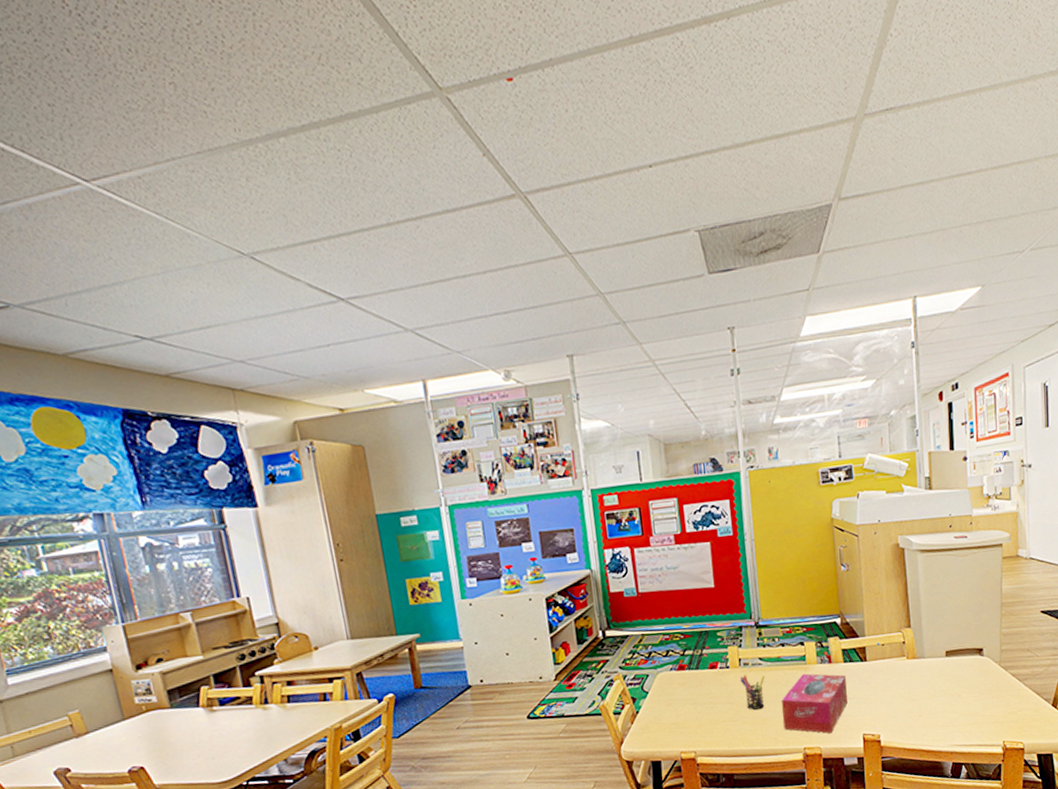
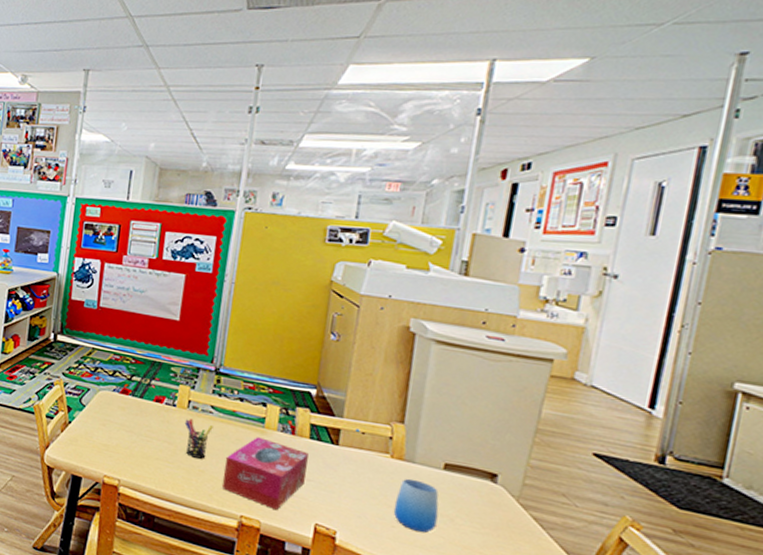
cup: none [917,671,950,714] -> present [393,478,439,533]

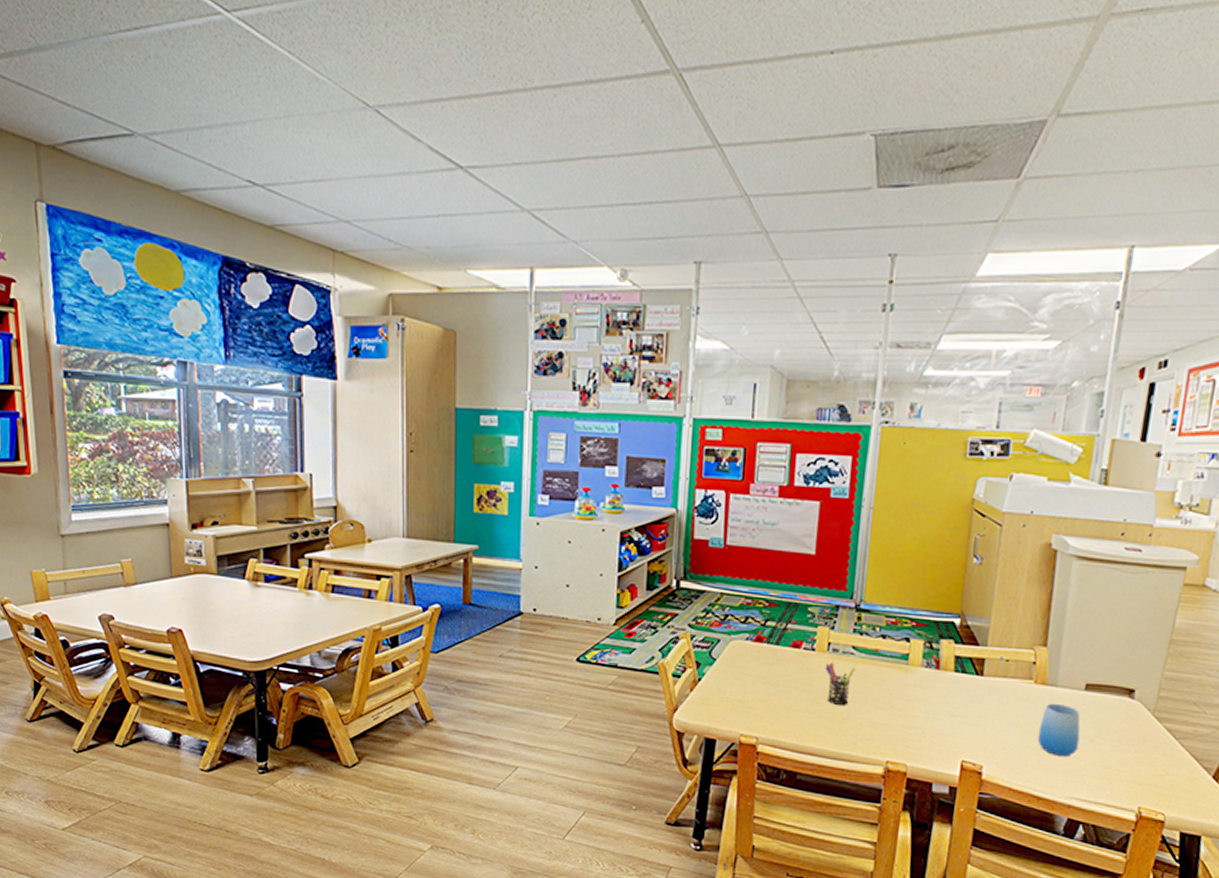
tissue box: present [221,437,309,510] -> none [866,675,954,750]

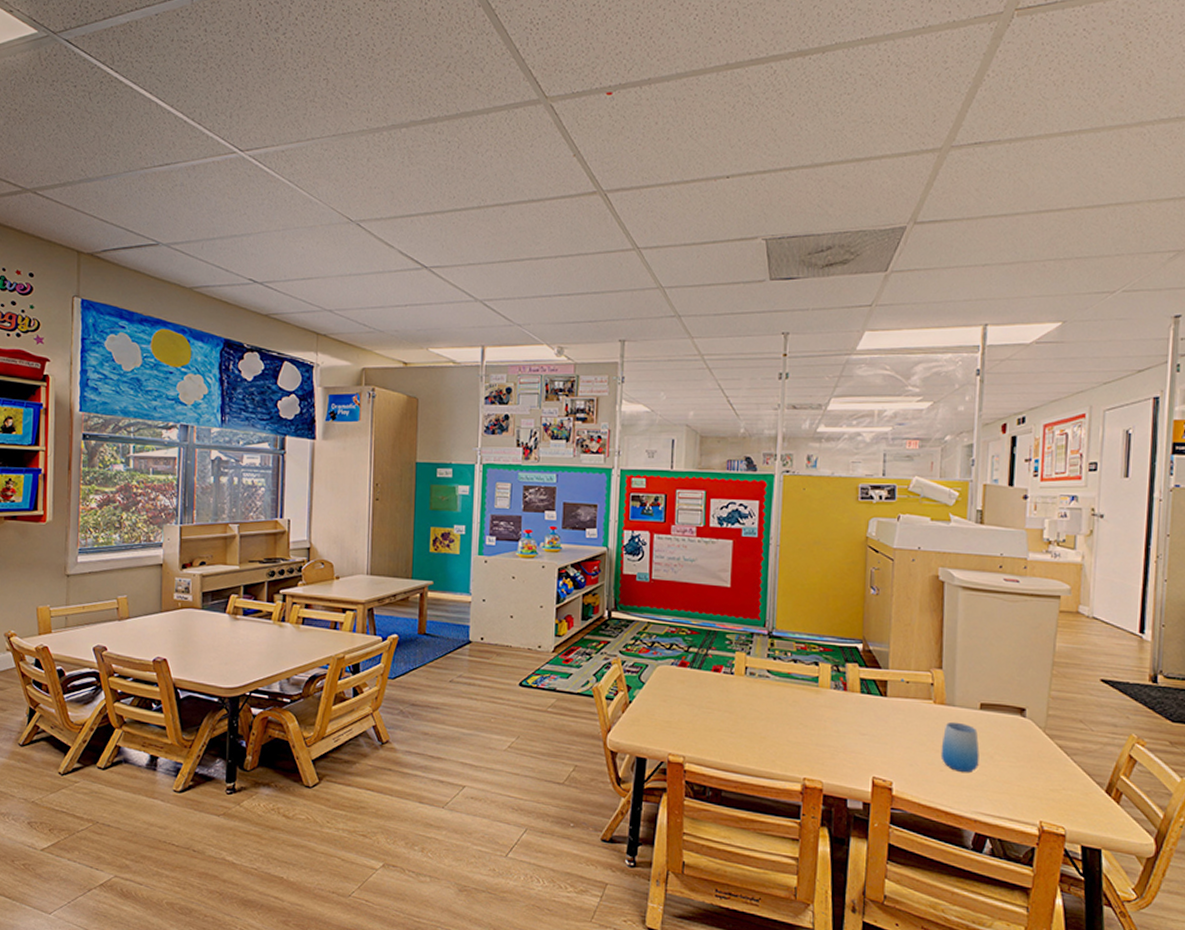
pen holder: present [825,662,855,705] -> none [743,685,771,725]

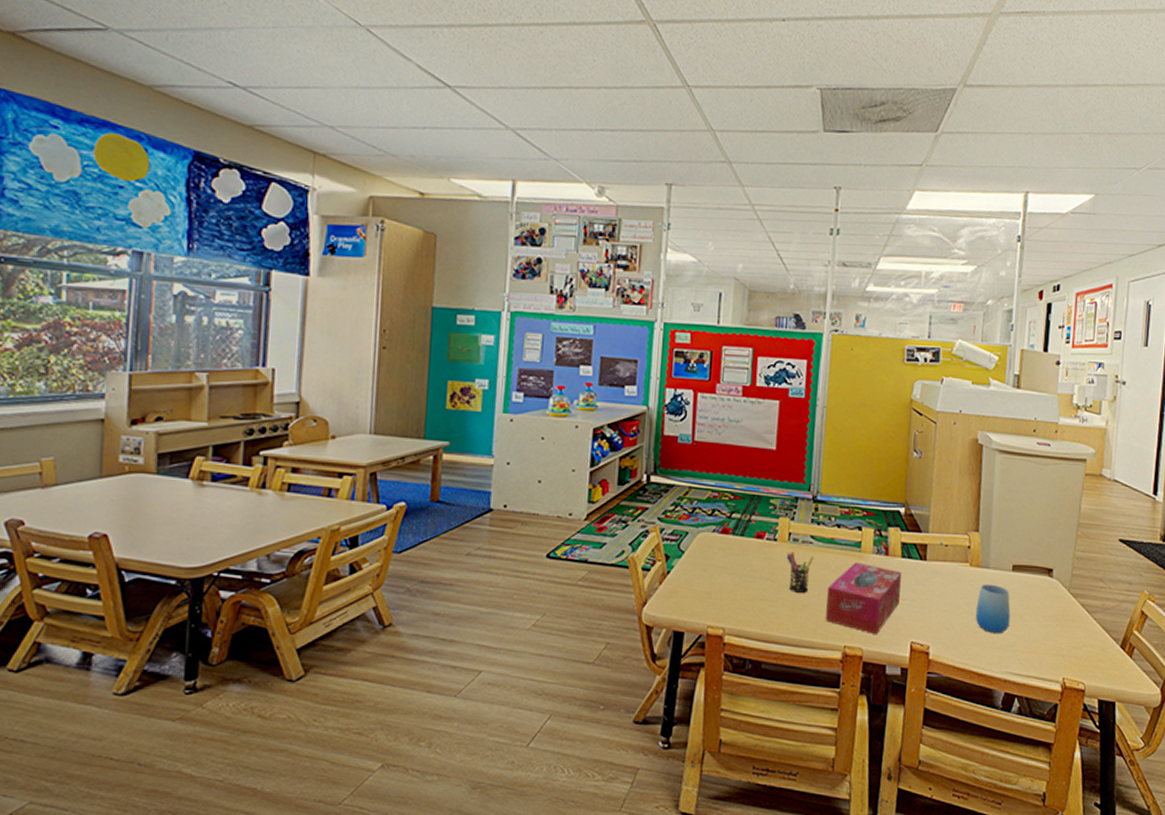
pen holder: none [743,685,771,725] -> present [786,551,814,593]
tissue box: none [783,697,861,768] -> present [825,562,901,634]

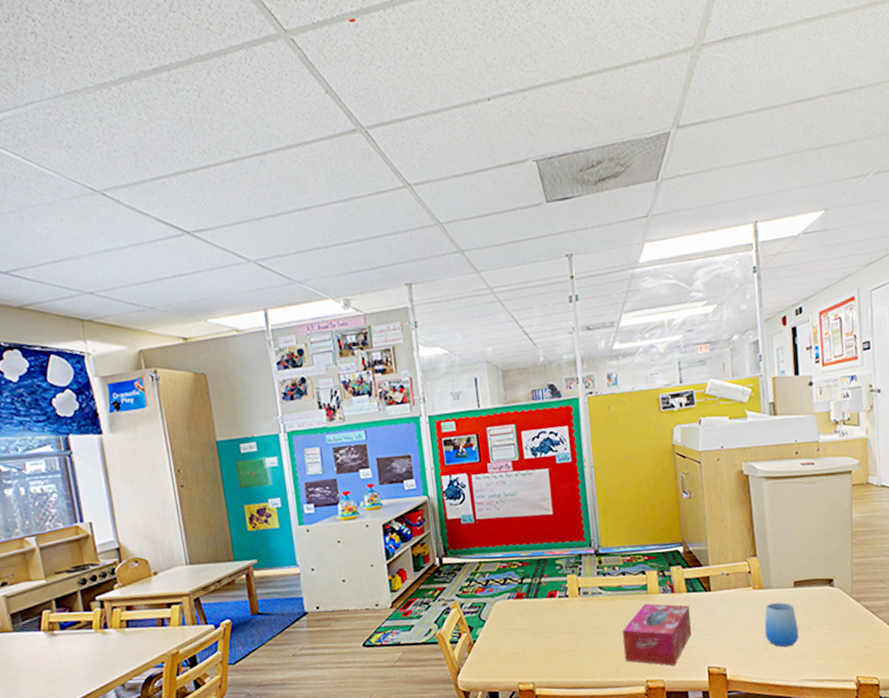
pen holder: present [786,551,814,593] -> none [579,604,605,640]

